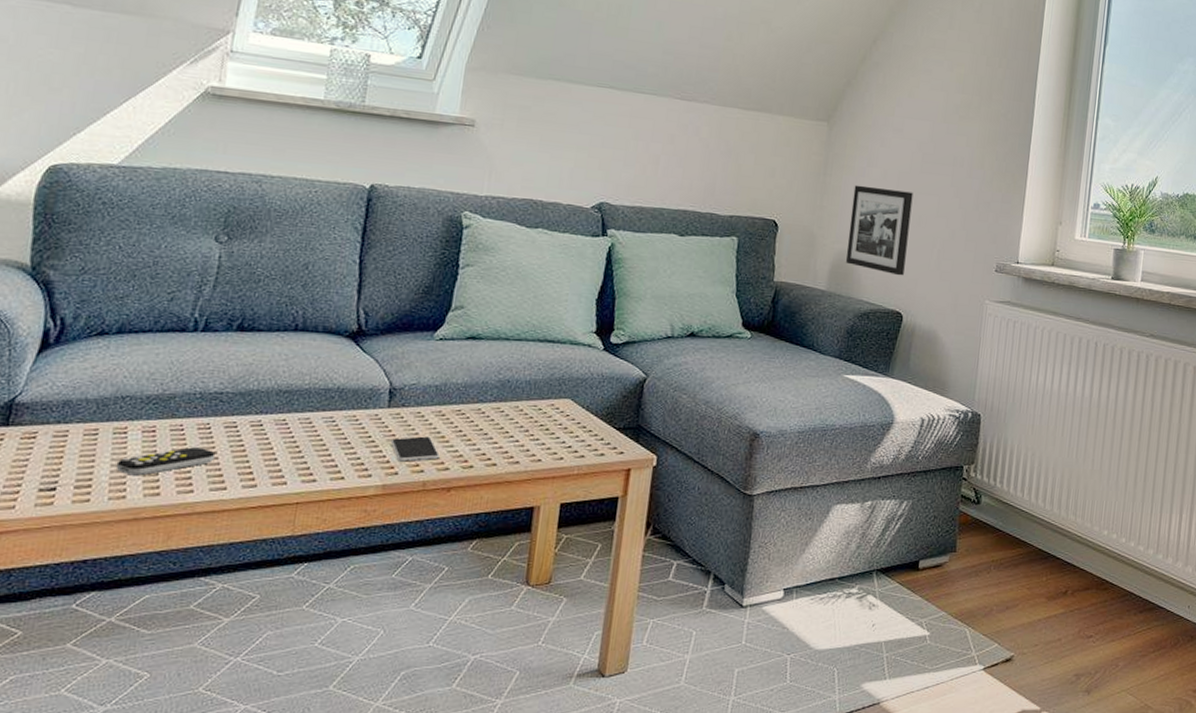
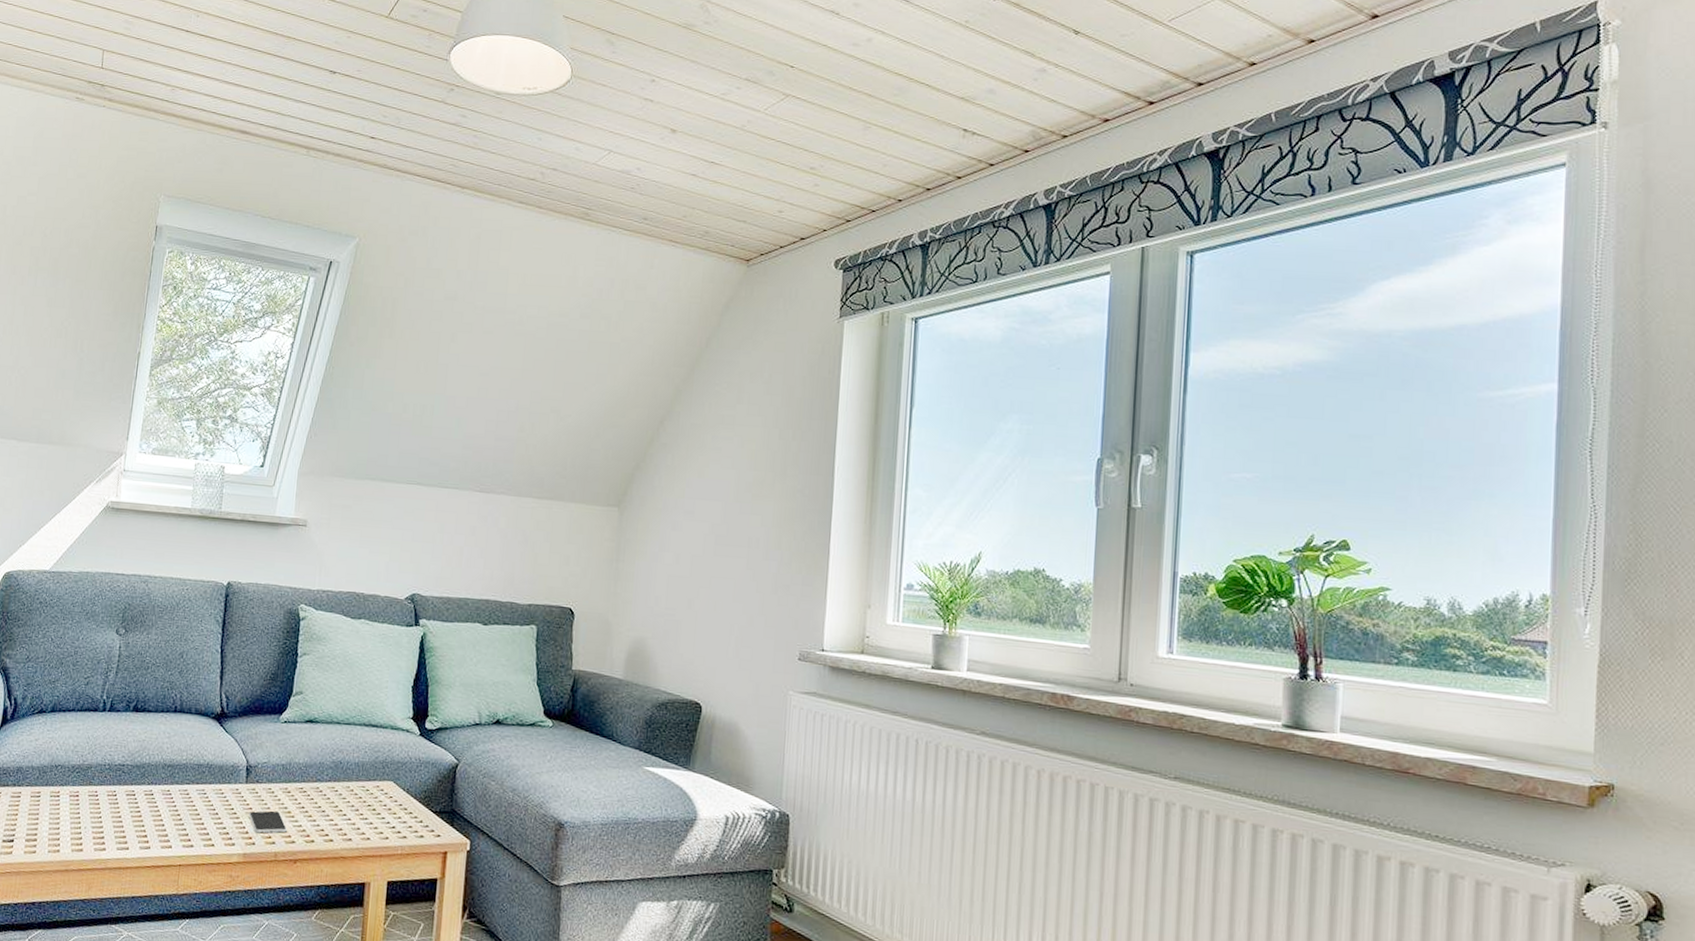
remote control: present [115,447,216,476] -> none [52,811,121,834]
picture frame: present [846,185,914,276] -> none [642,570,708,665]

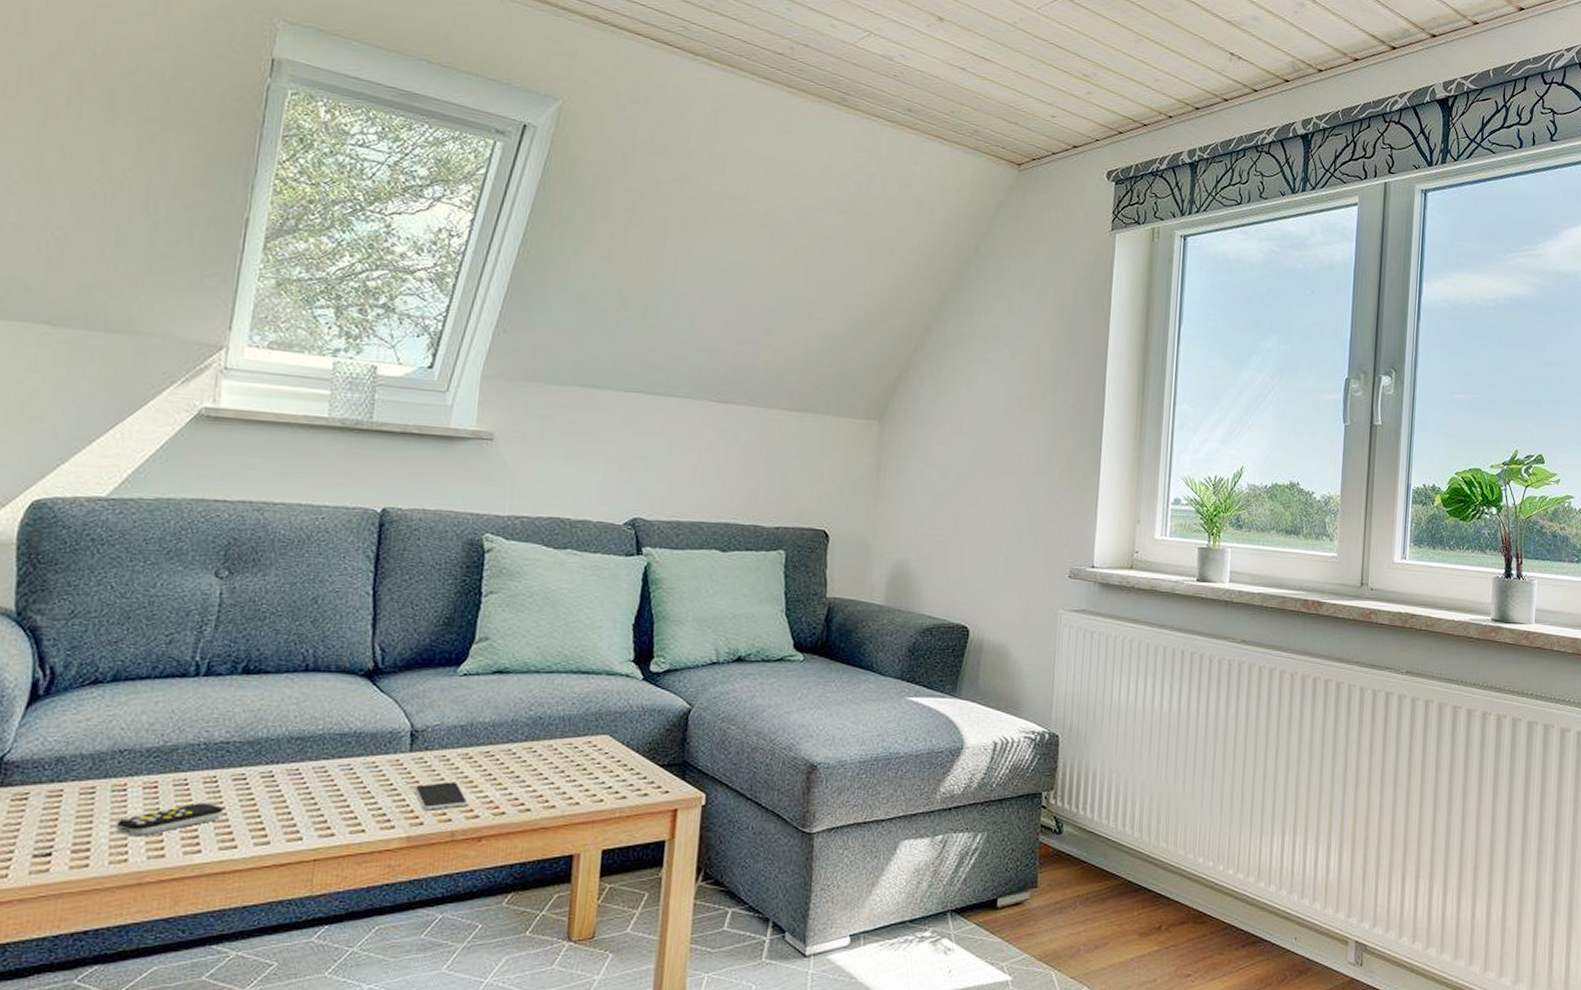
remote control: none [52,811,121,834] -> present [115,803,224,837]

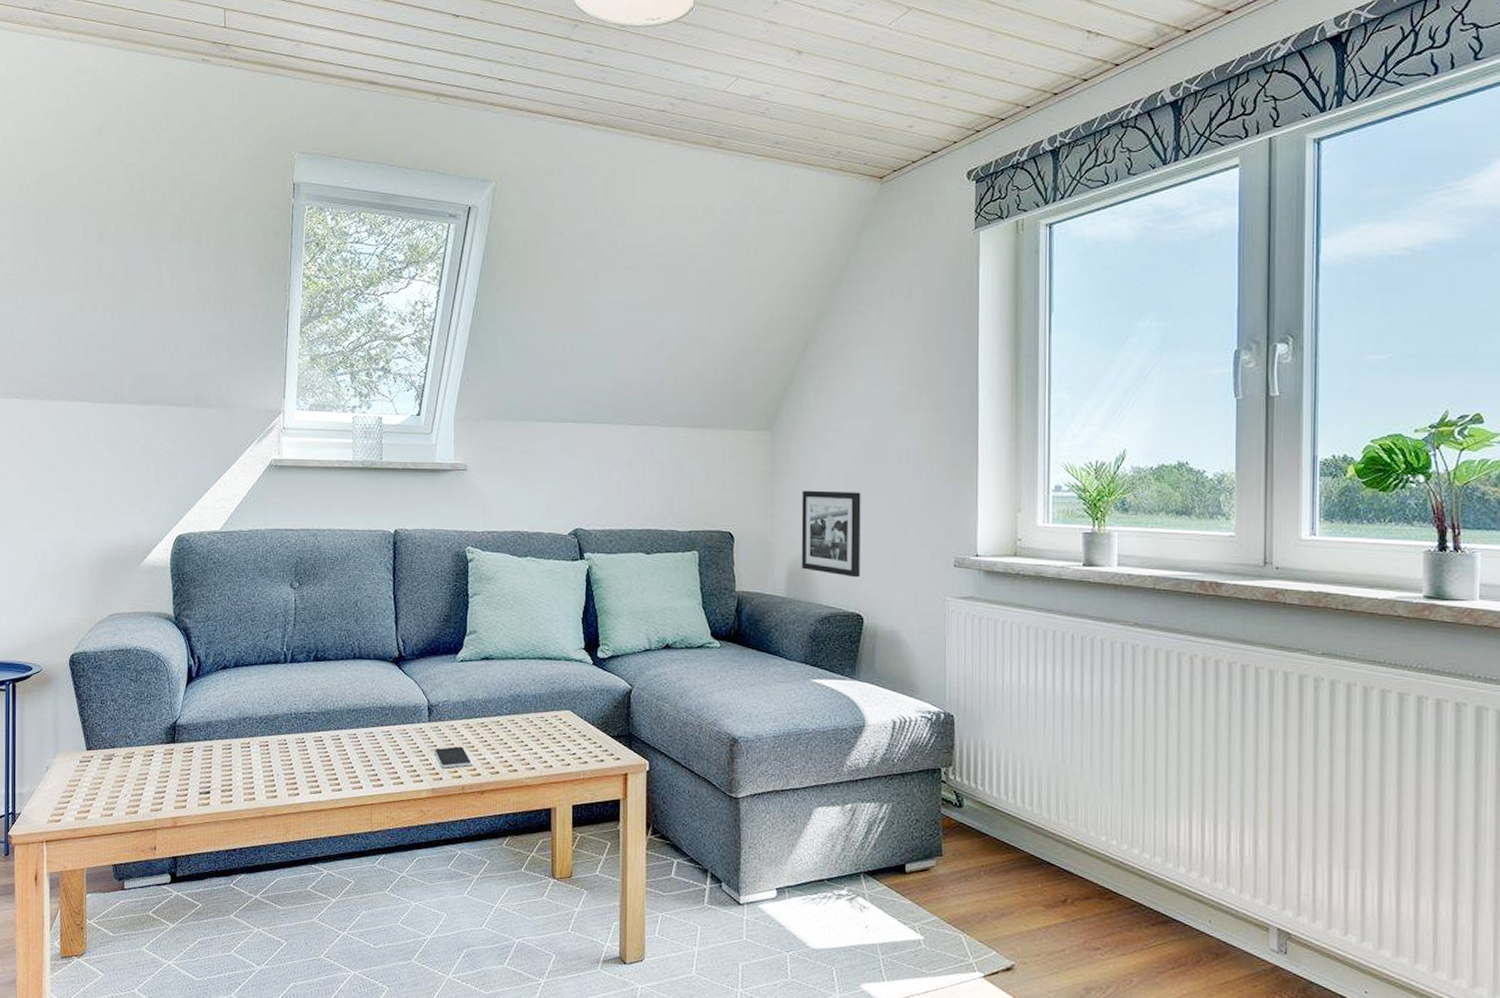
remote control: present [115,803,224,837] -> none [246,758,311,782]
picture frame: none [904,488,976,587] -> present [801,490,861,578]

